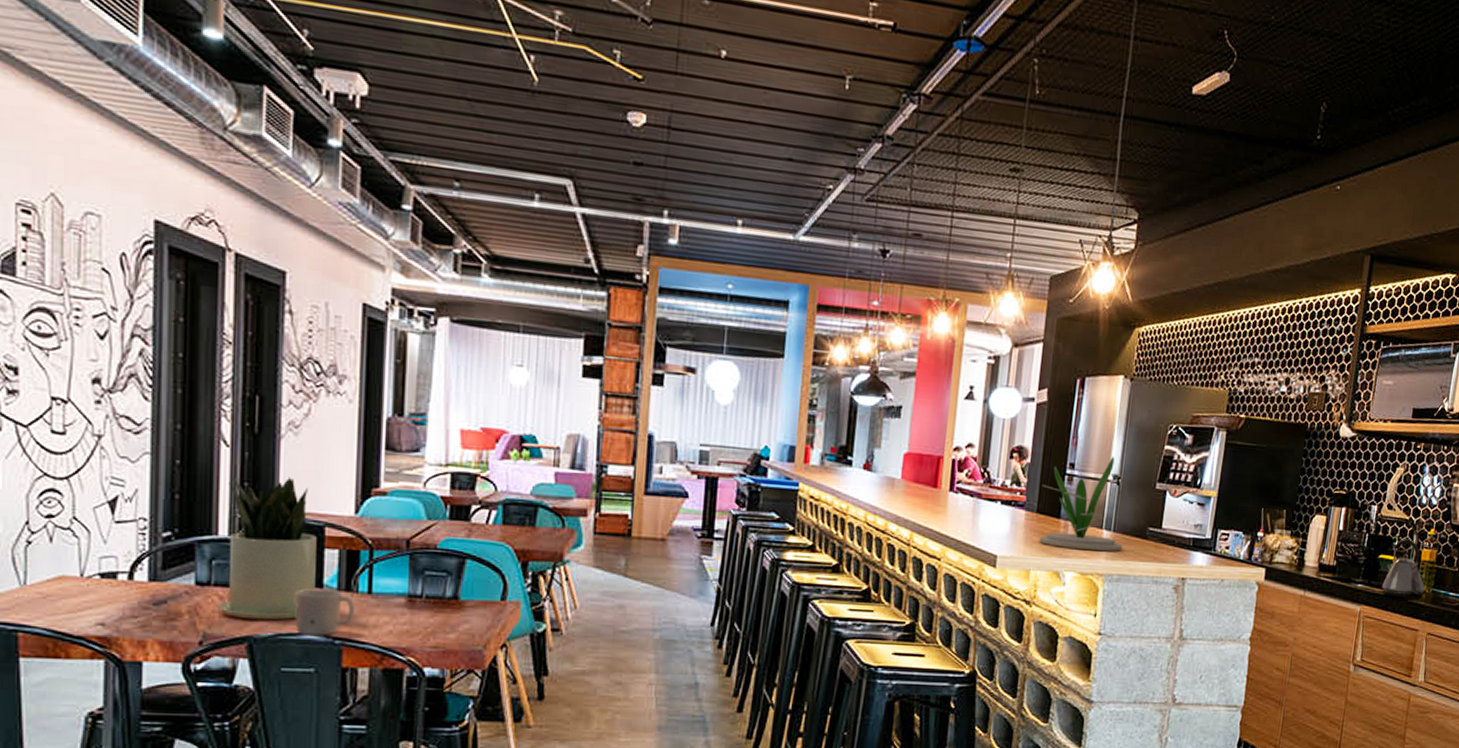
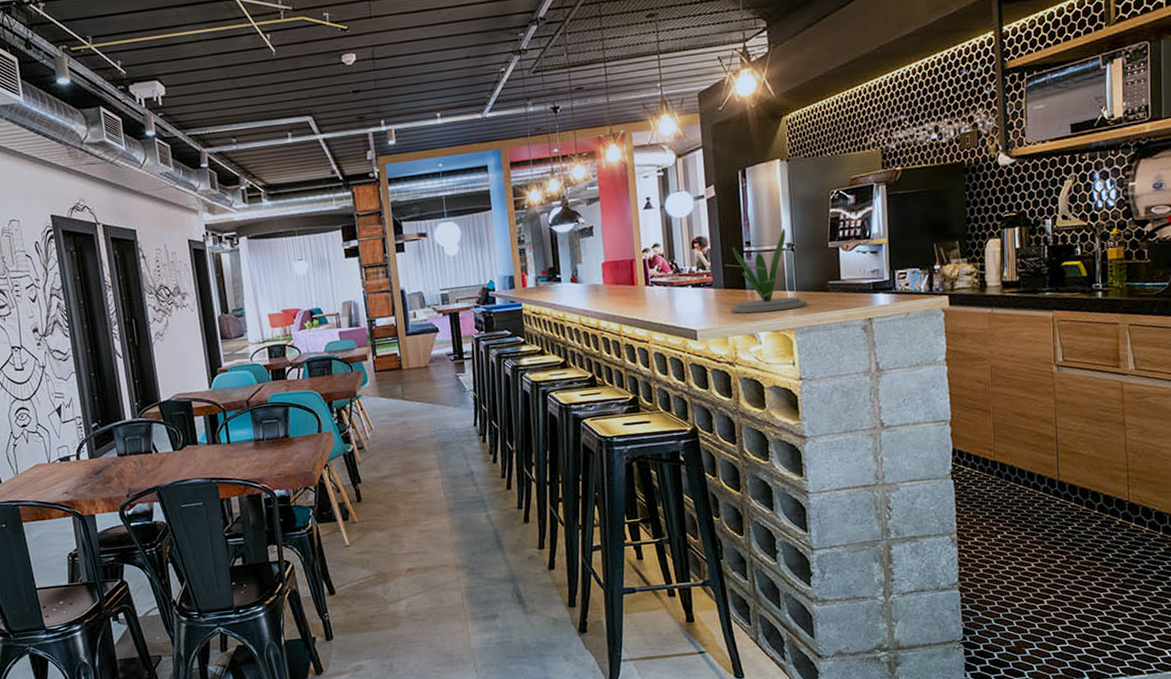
planter: present [218,476,317,621] -> none [126,371,193,475]
mug: present [295,589,355,636] -> none [181,444,222,480]
kettle: present [1382,539,1425,602] -> none [1071,242,1117,301]

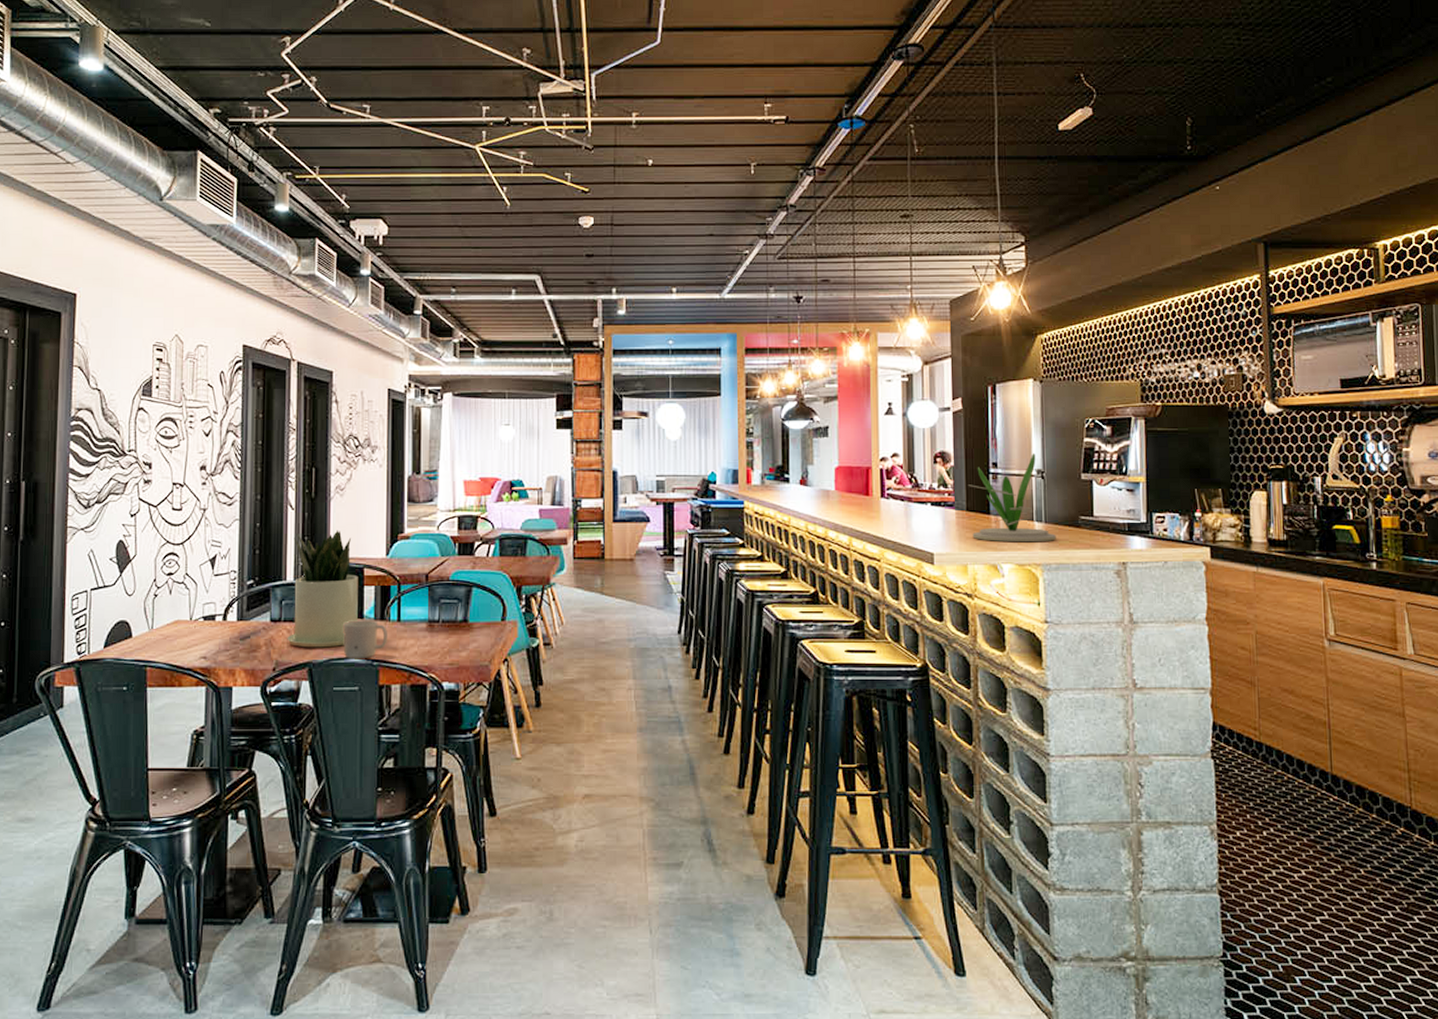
planter: none [126,371,193,475] -> present [287,530,358,648]
mug: none [181,444,222,480] -> present [343,620,388,660]

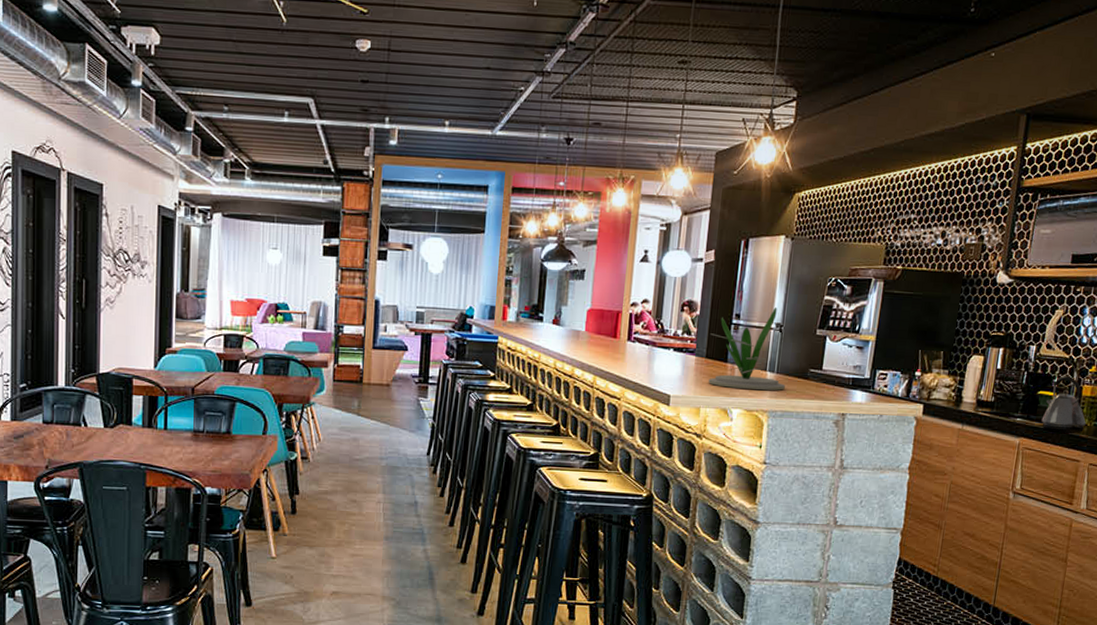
planter: present [287,530,358,648] -> none [59,340,127,450]
mug: present [343,620,388,660] -> none [112,426,155,463]
kettle: none [1343,508,1393,571] -> present [1041,376,1086,435]

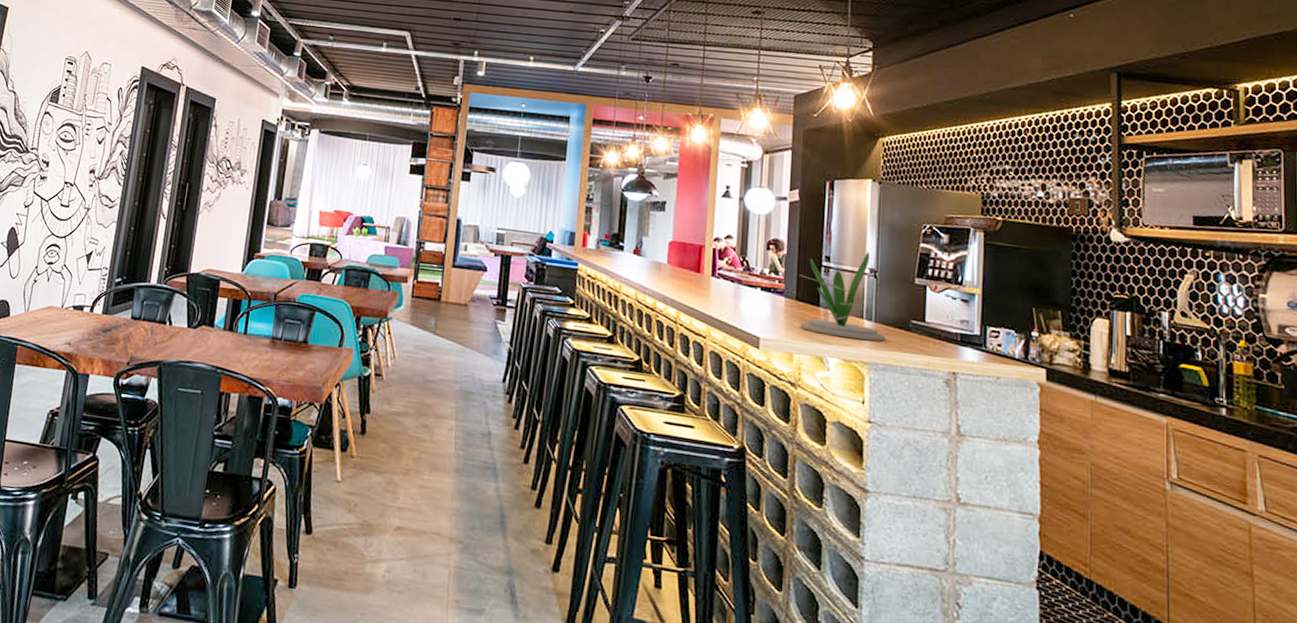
kettle: present [1041,376,1086,435] -> none [1190,349,1245,419]

